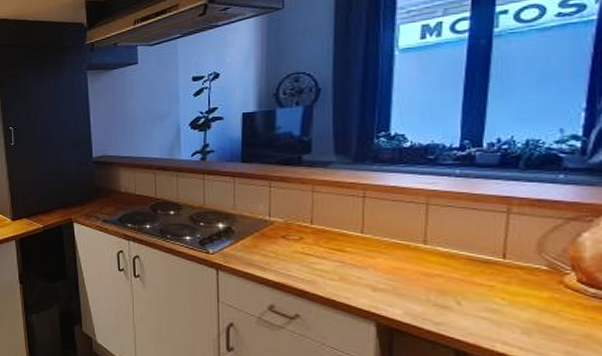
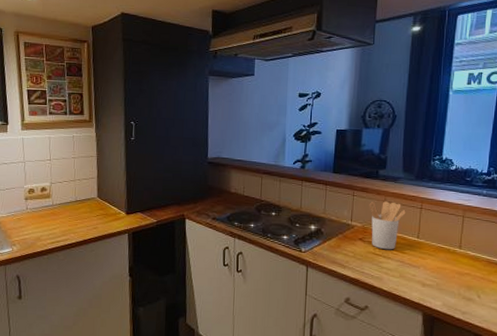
utensil holder: none [291,191,343,249] -> present [369,201,406,250]

